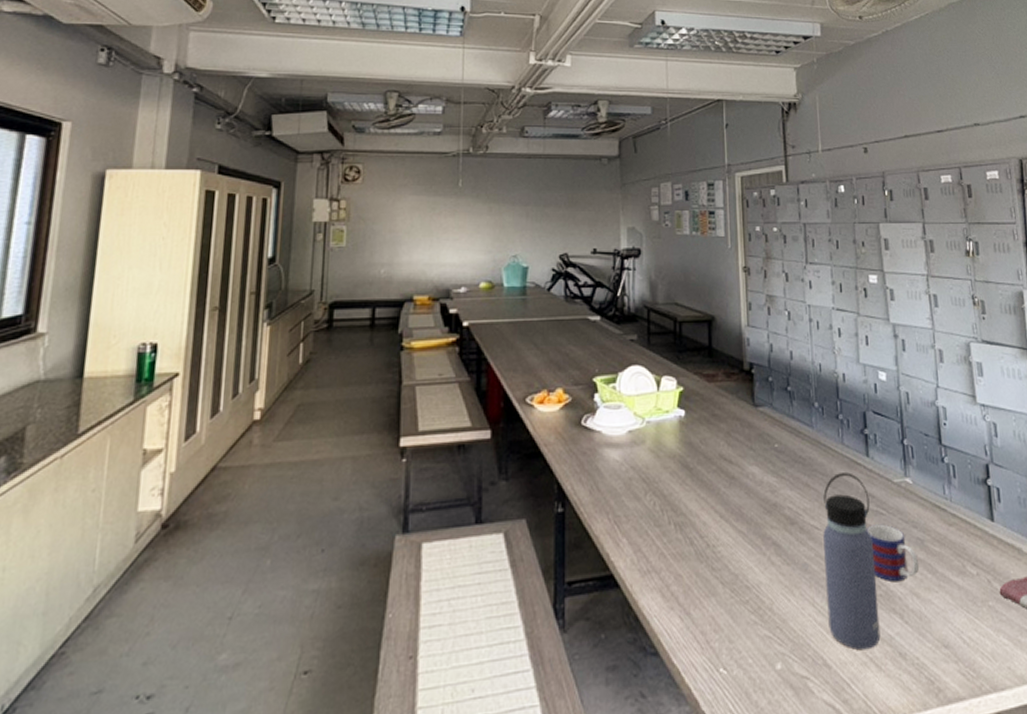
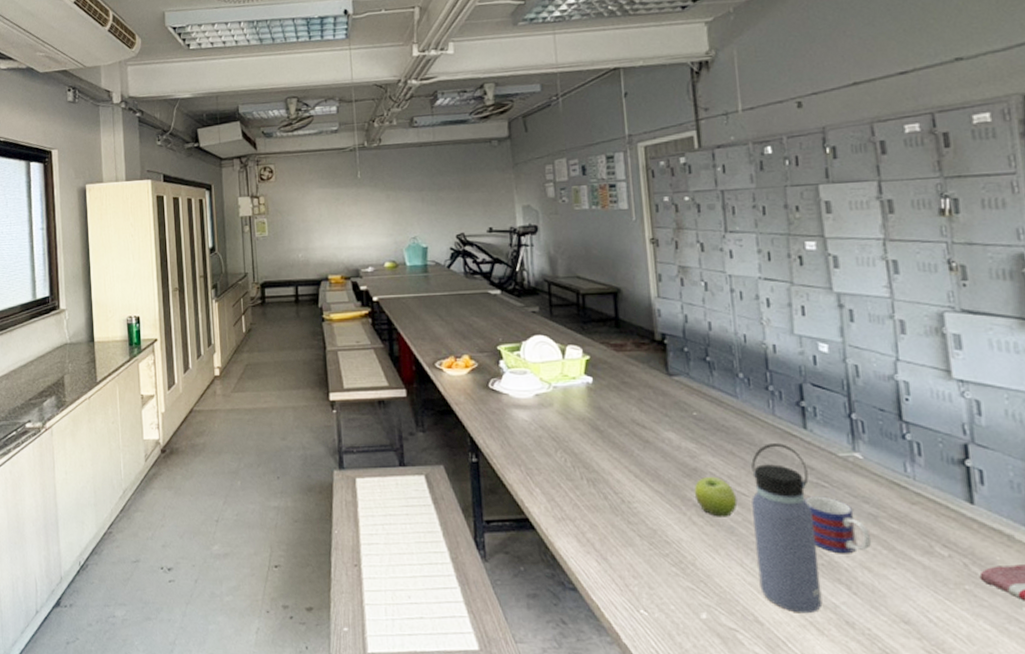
fruit: none [773,510,811,555] -> present [694,476,738,517]

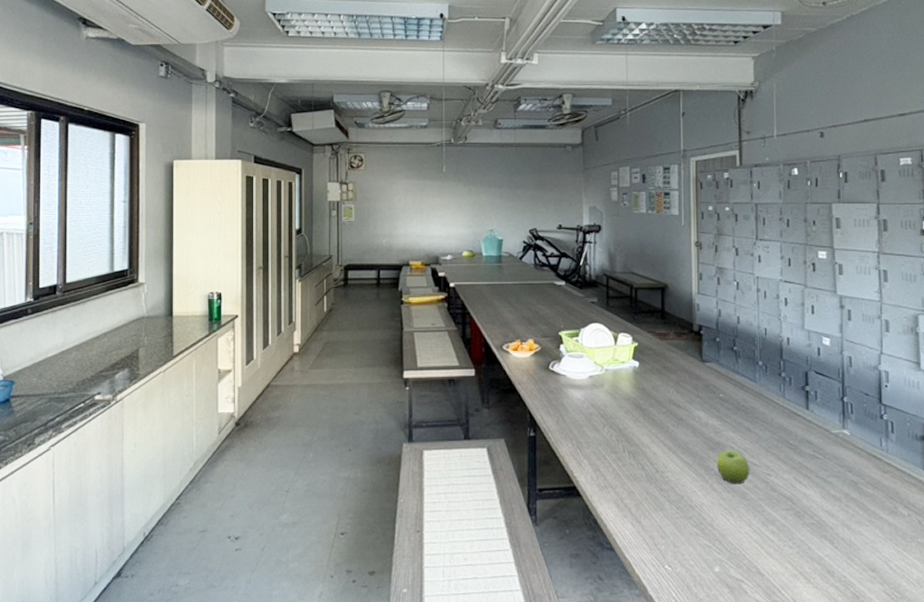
water bottle: present [751,443,823,614] -> none [762,422,811,565]
mug: present [804,496,872,554] -> none [802,466,852,515]

